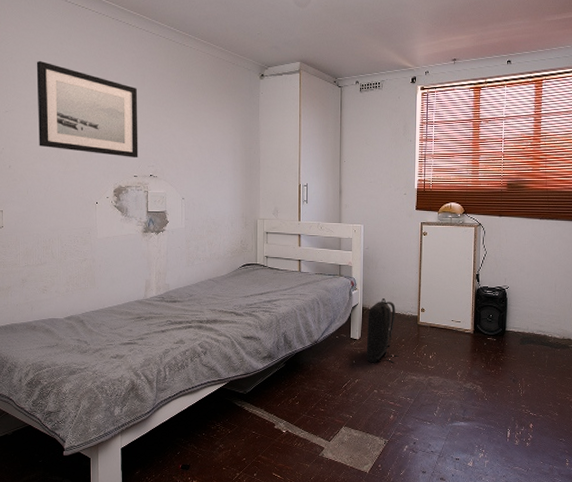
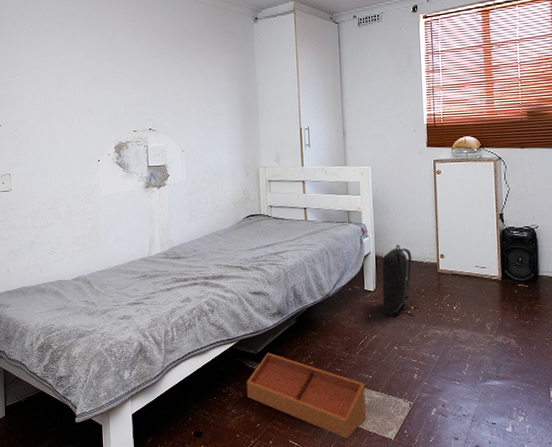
wall art: present [36,60,138,158] -> none [37,24,137,113]
storage bin: none [234,393,346,472] -> present [246,352,366,439]

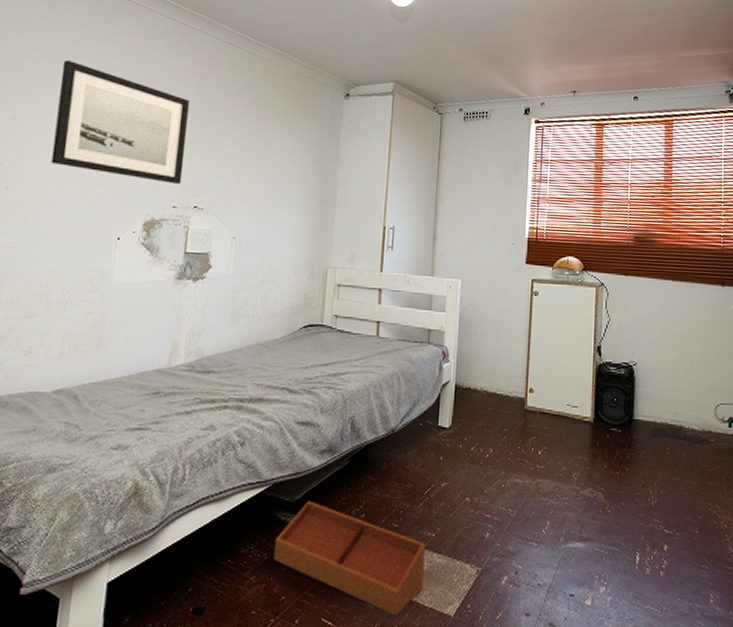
wall art: none [37,24,137,113] -> present [50,59,189,185]
backpack: present [382,245,419,317] -> none [457,374,500,461]

